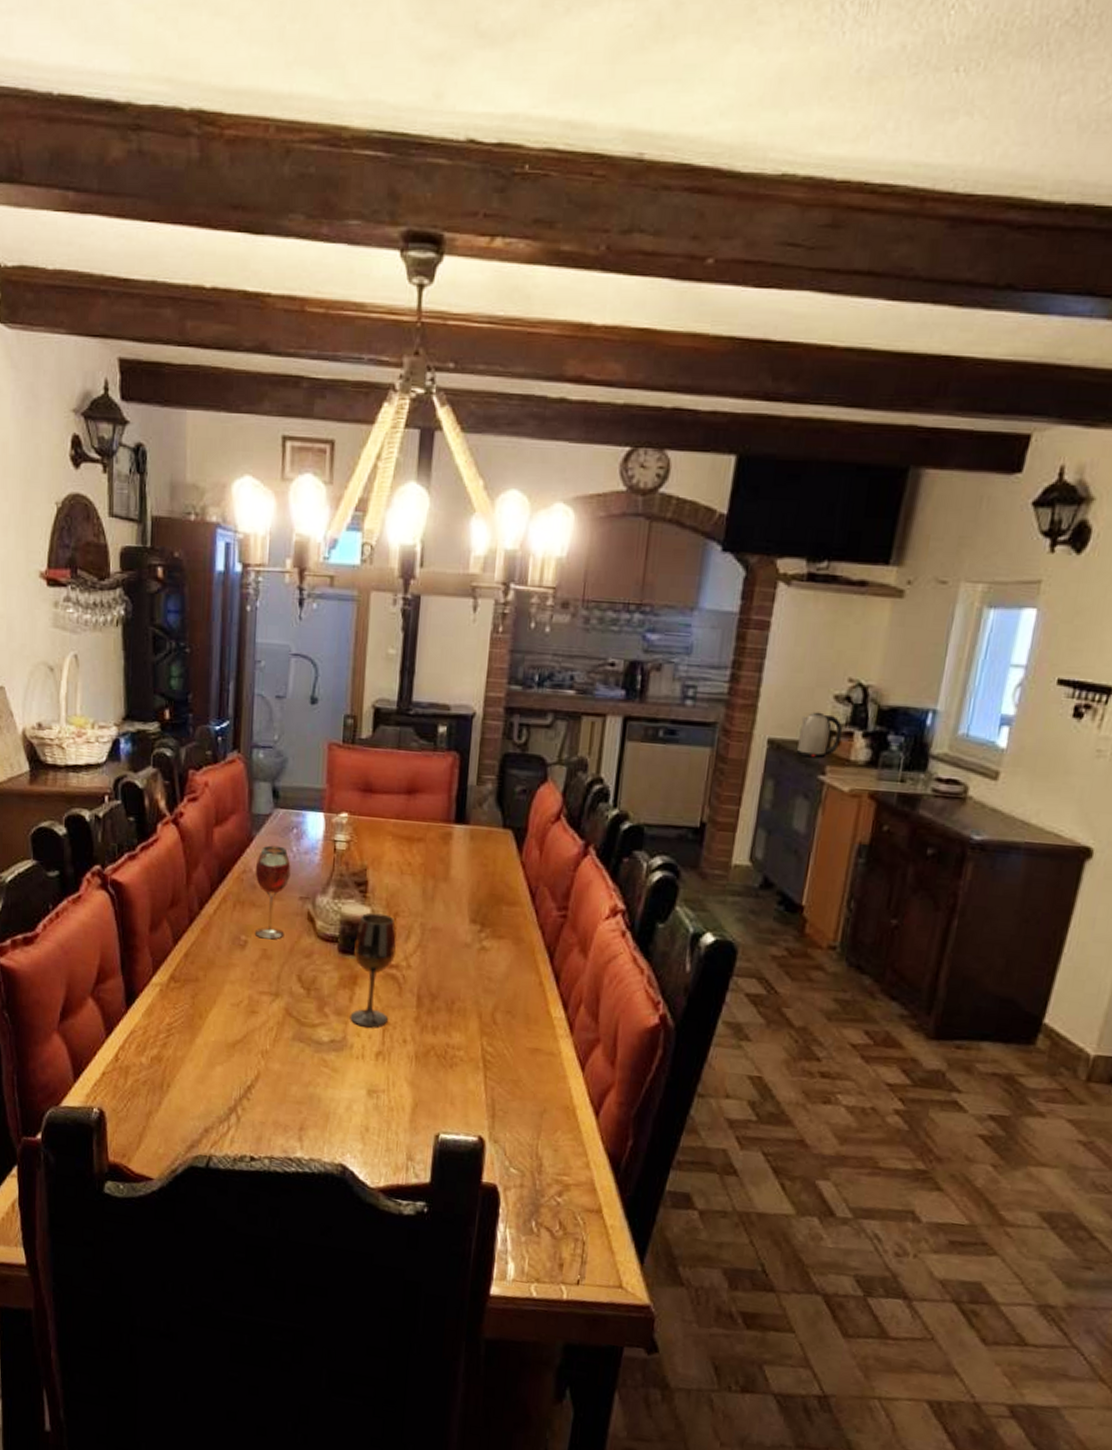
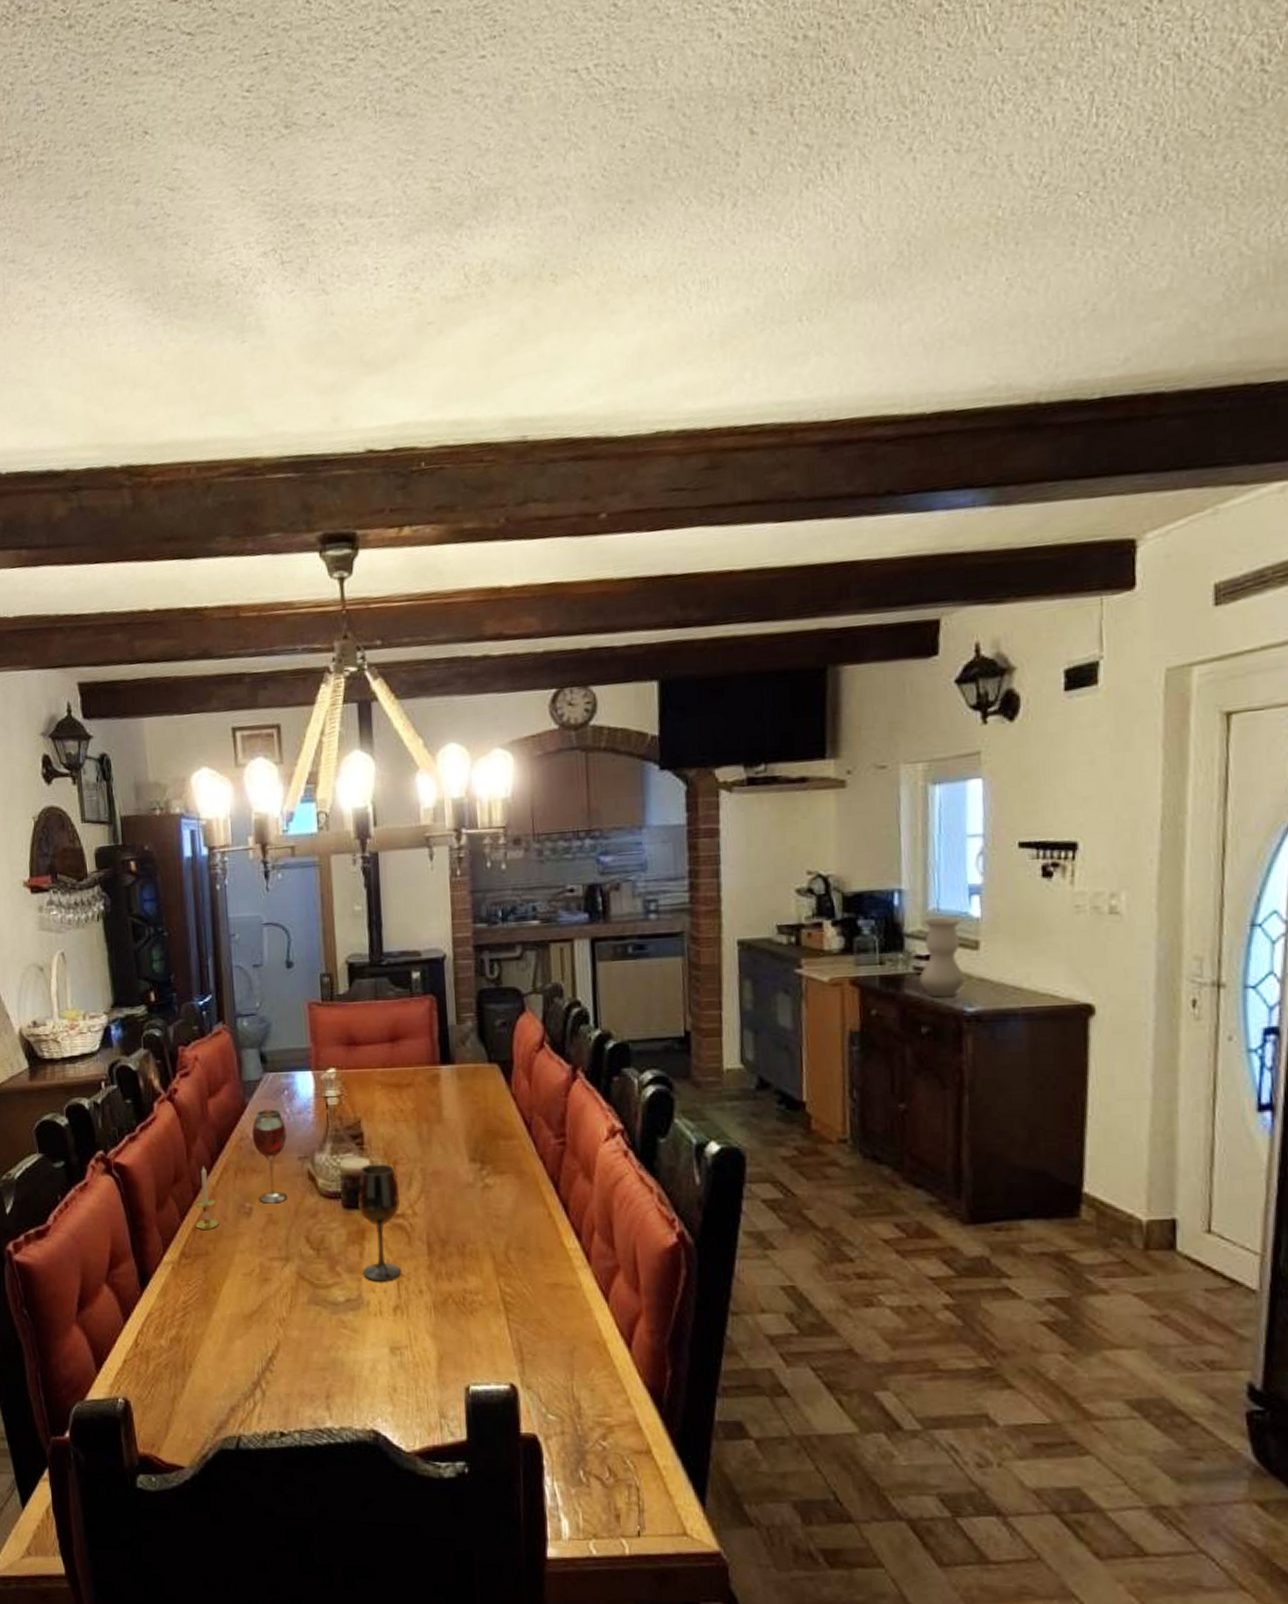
candle: none [188,893,213,957] -> present [195,1165,220,1229]
kettle: present [797,711,843,759] -> none [767,907,811,954]
vase: none [935,742,989,823] -> present [920,917,965,998]

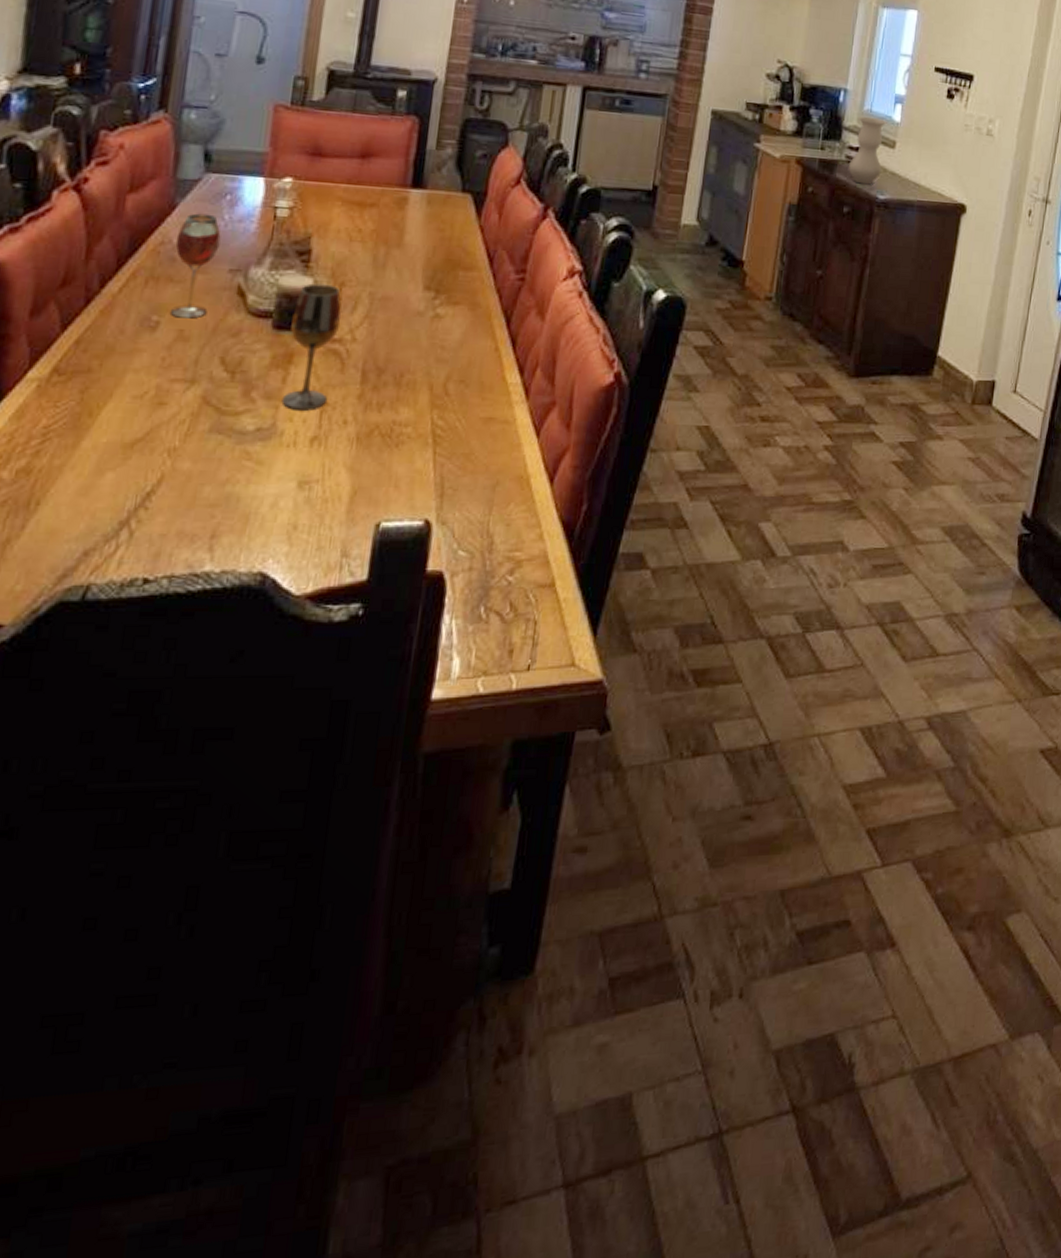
candle: present [195,1165,220,1229] -> none [79,269,114,343]

